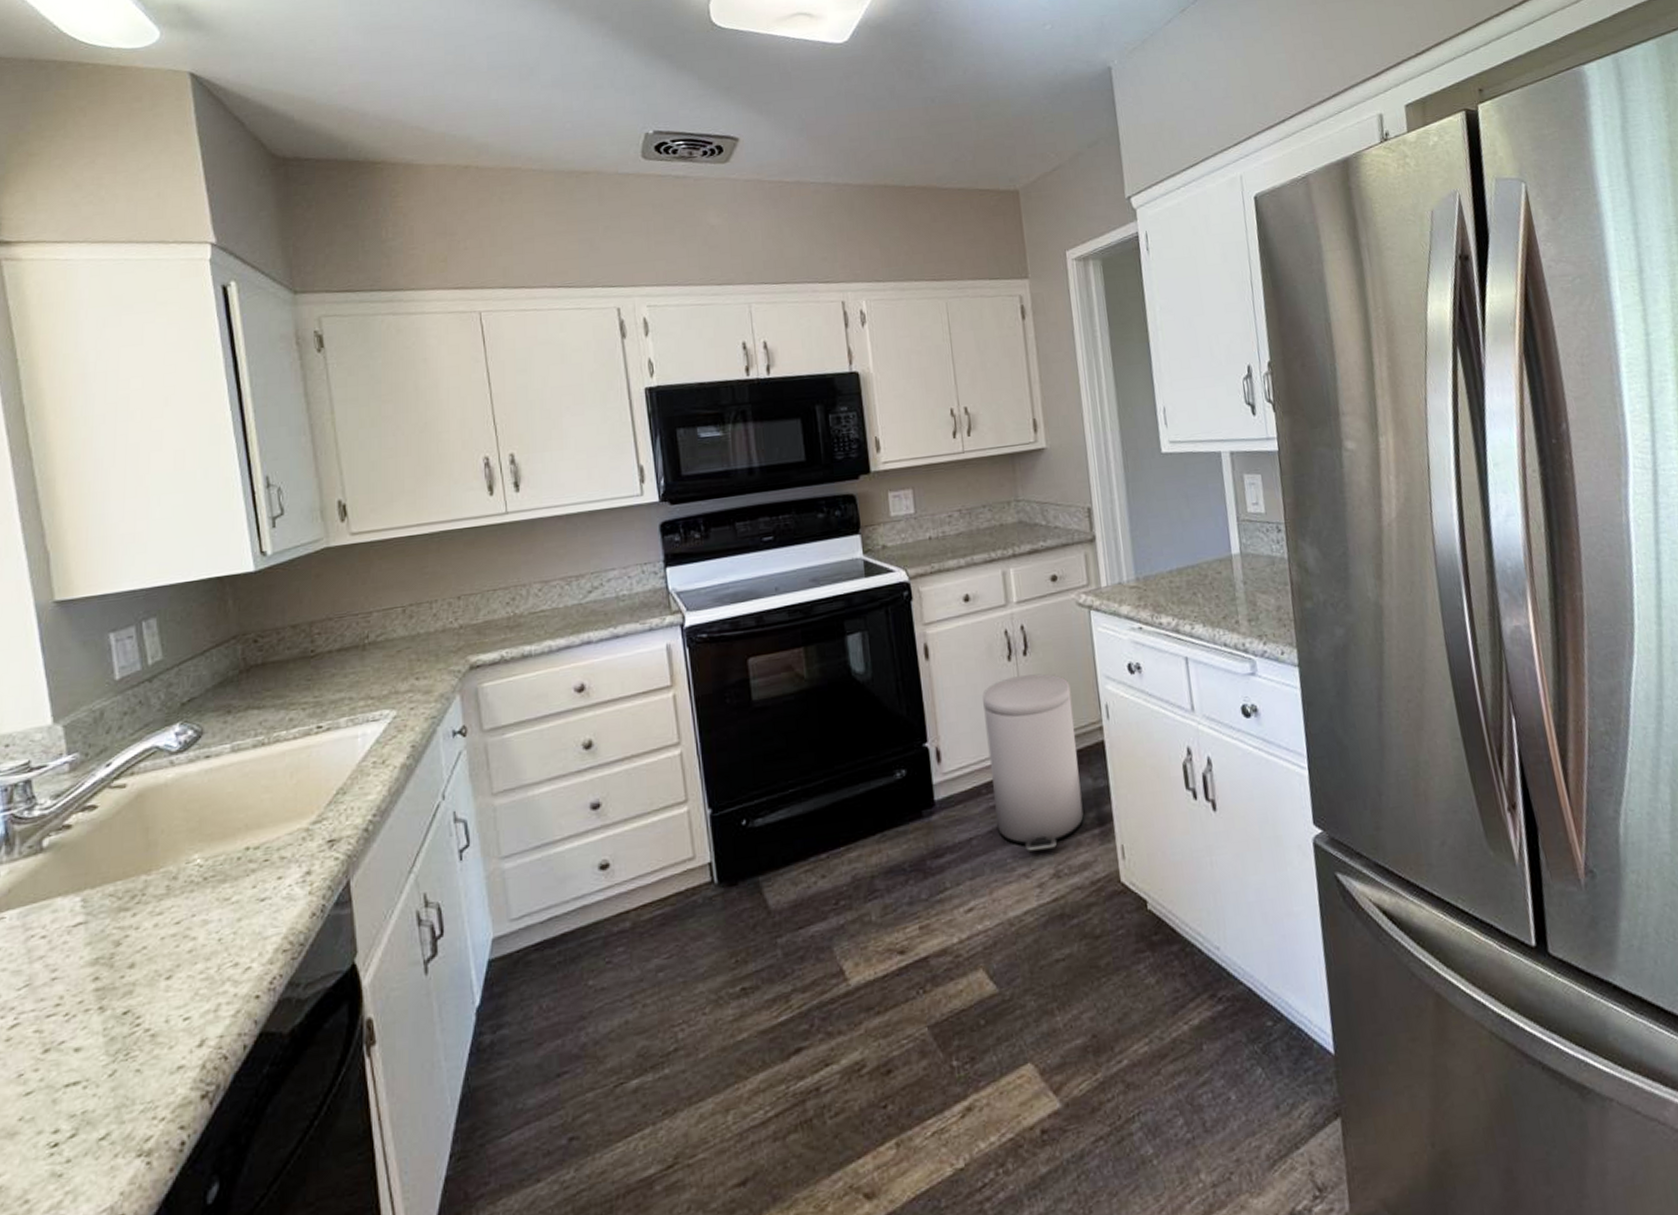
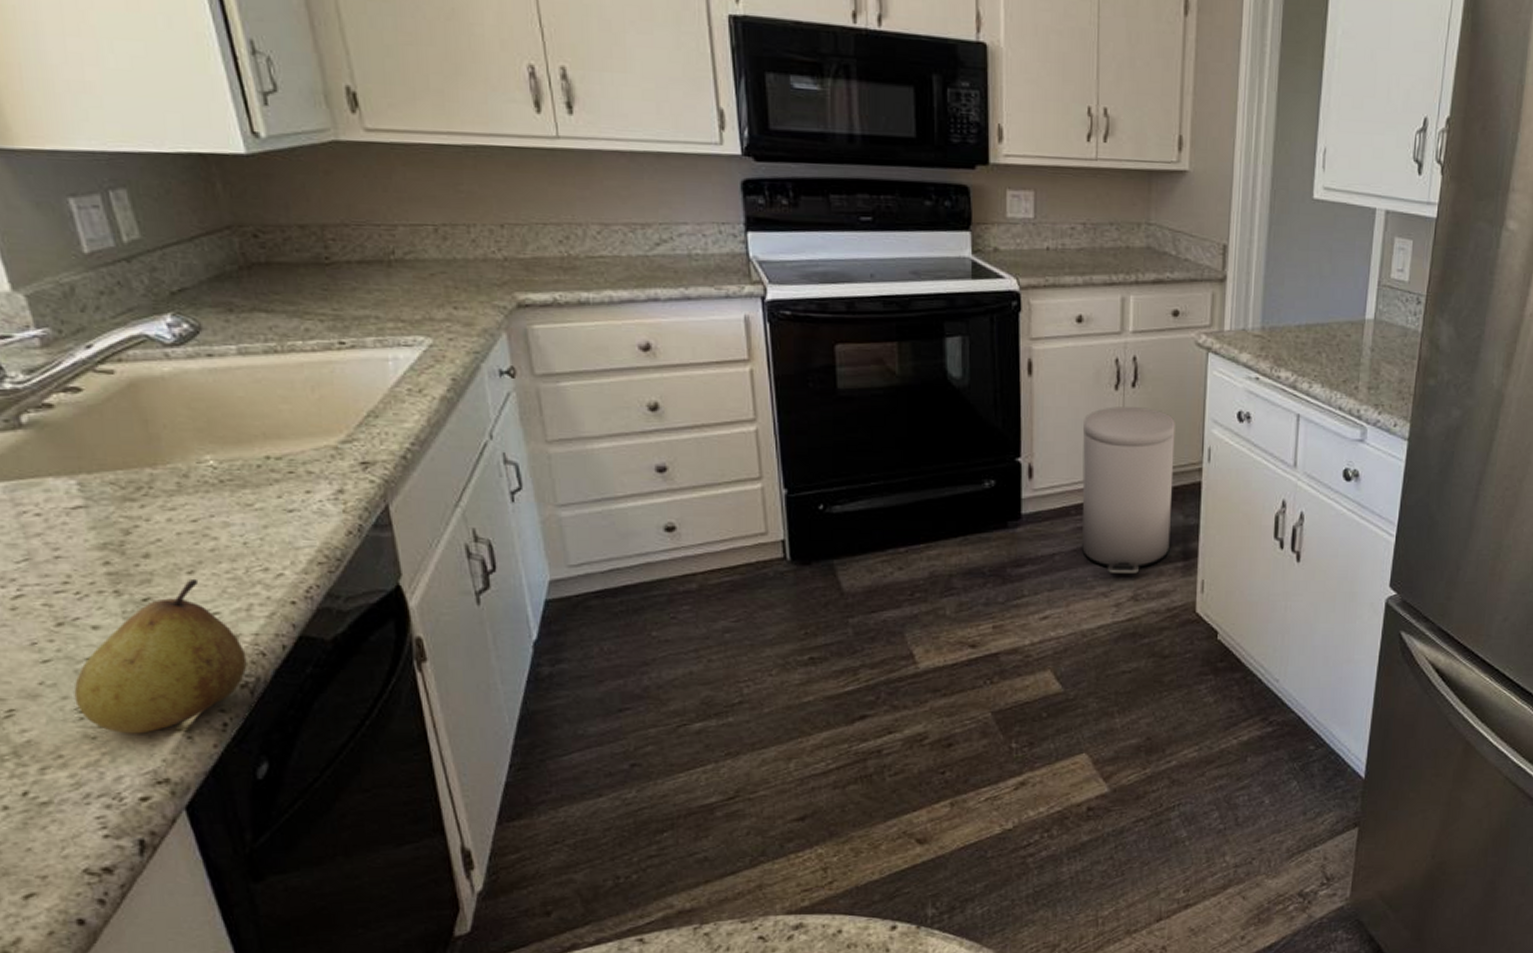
fruit: none [48,983,210,1167] -> present [74,578,247,734]

